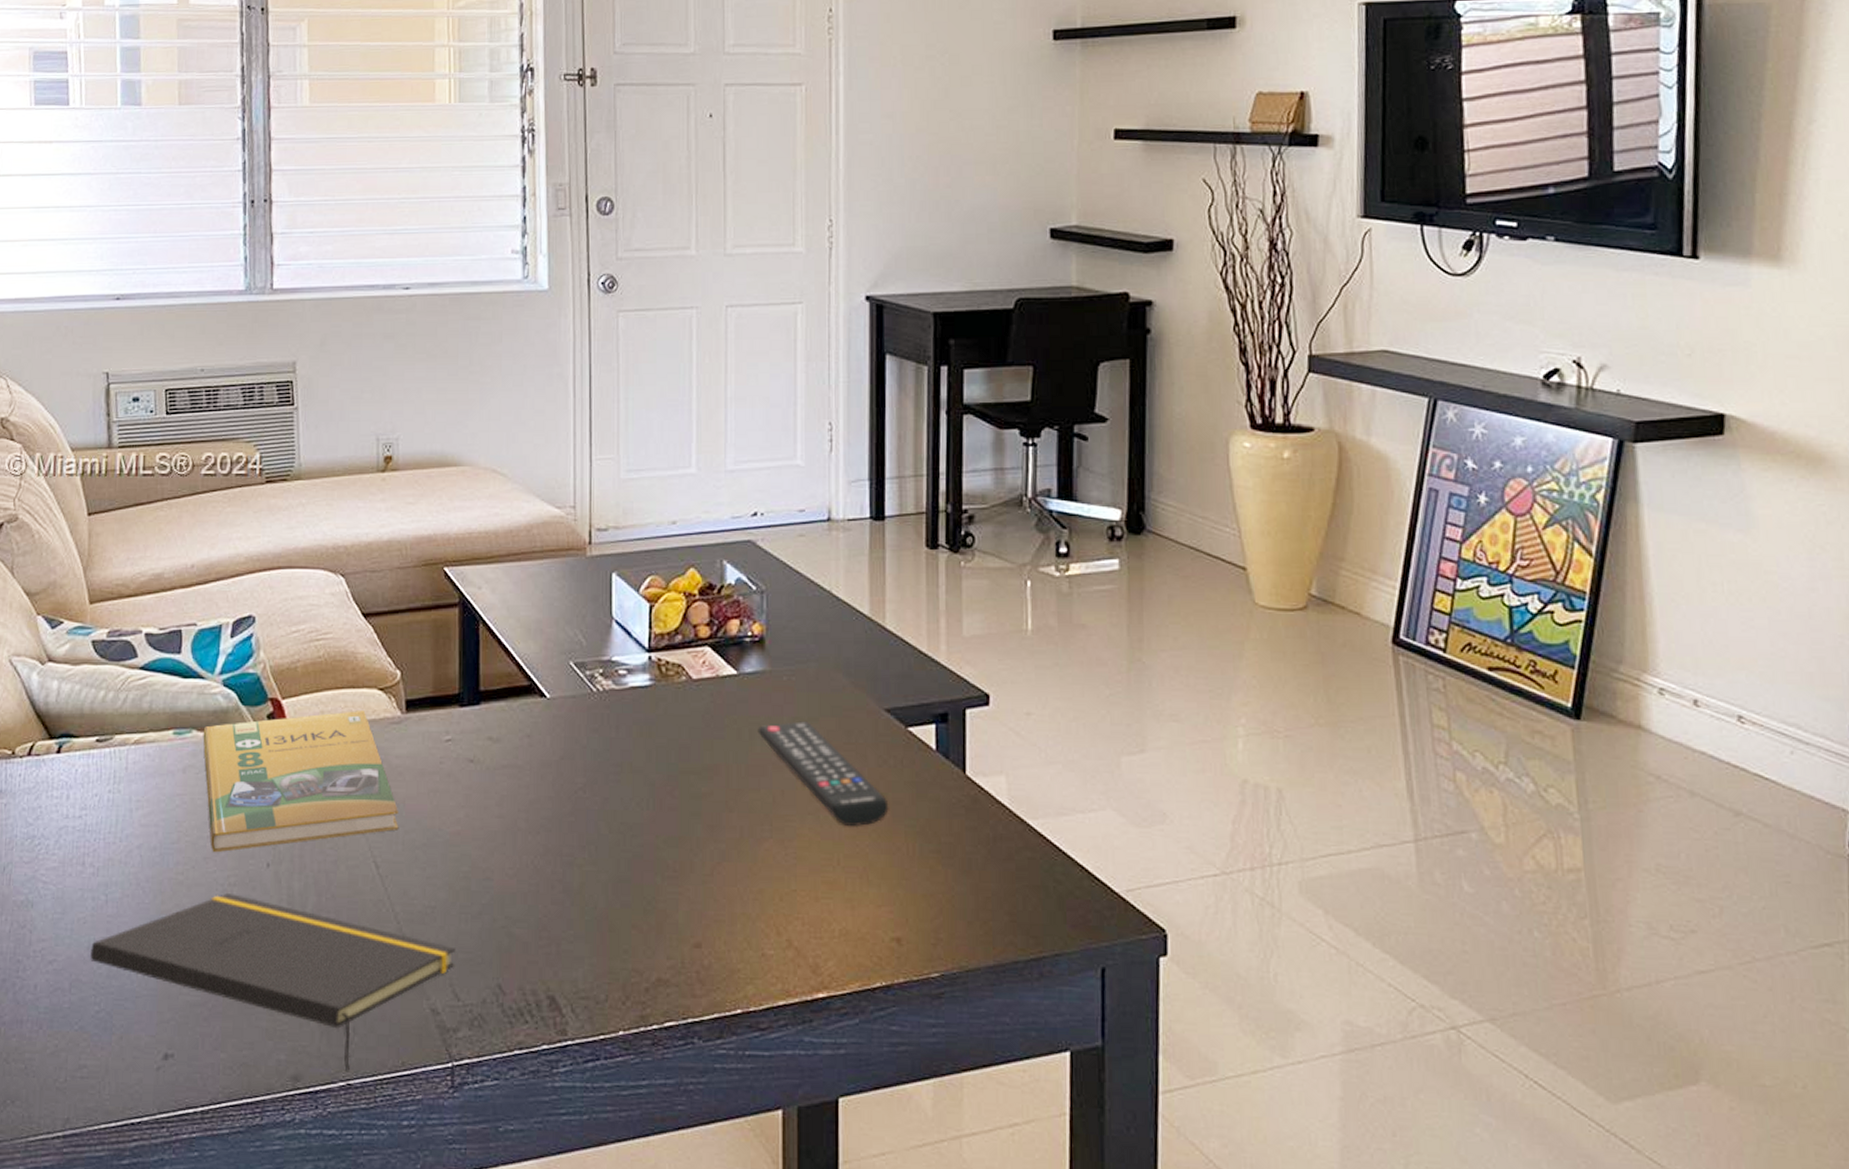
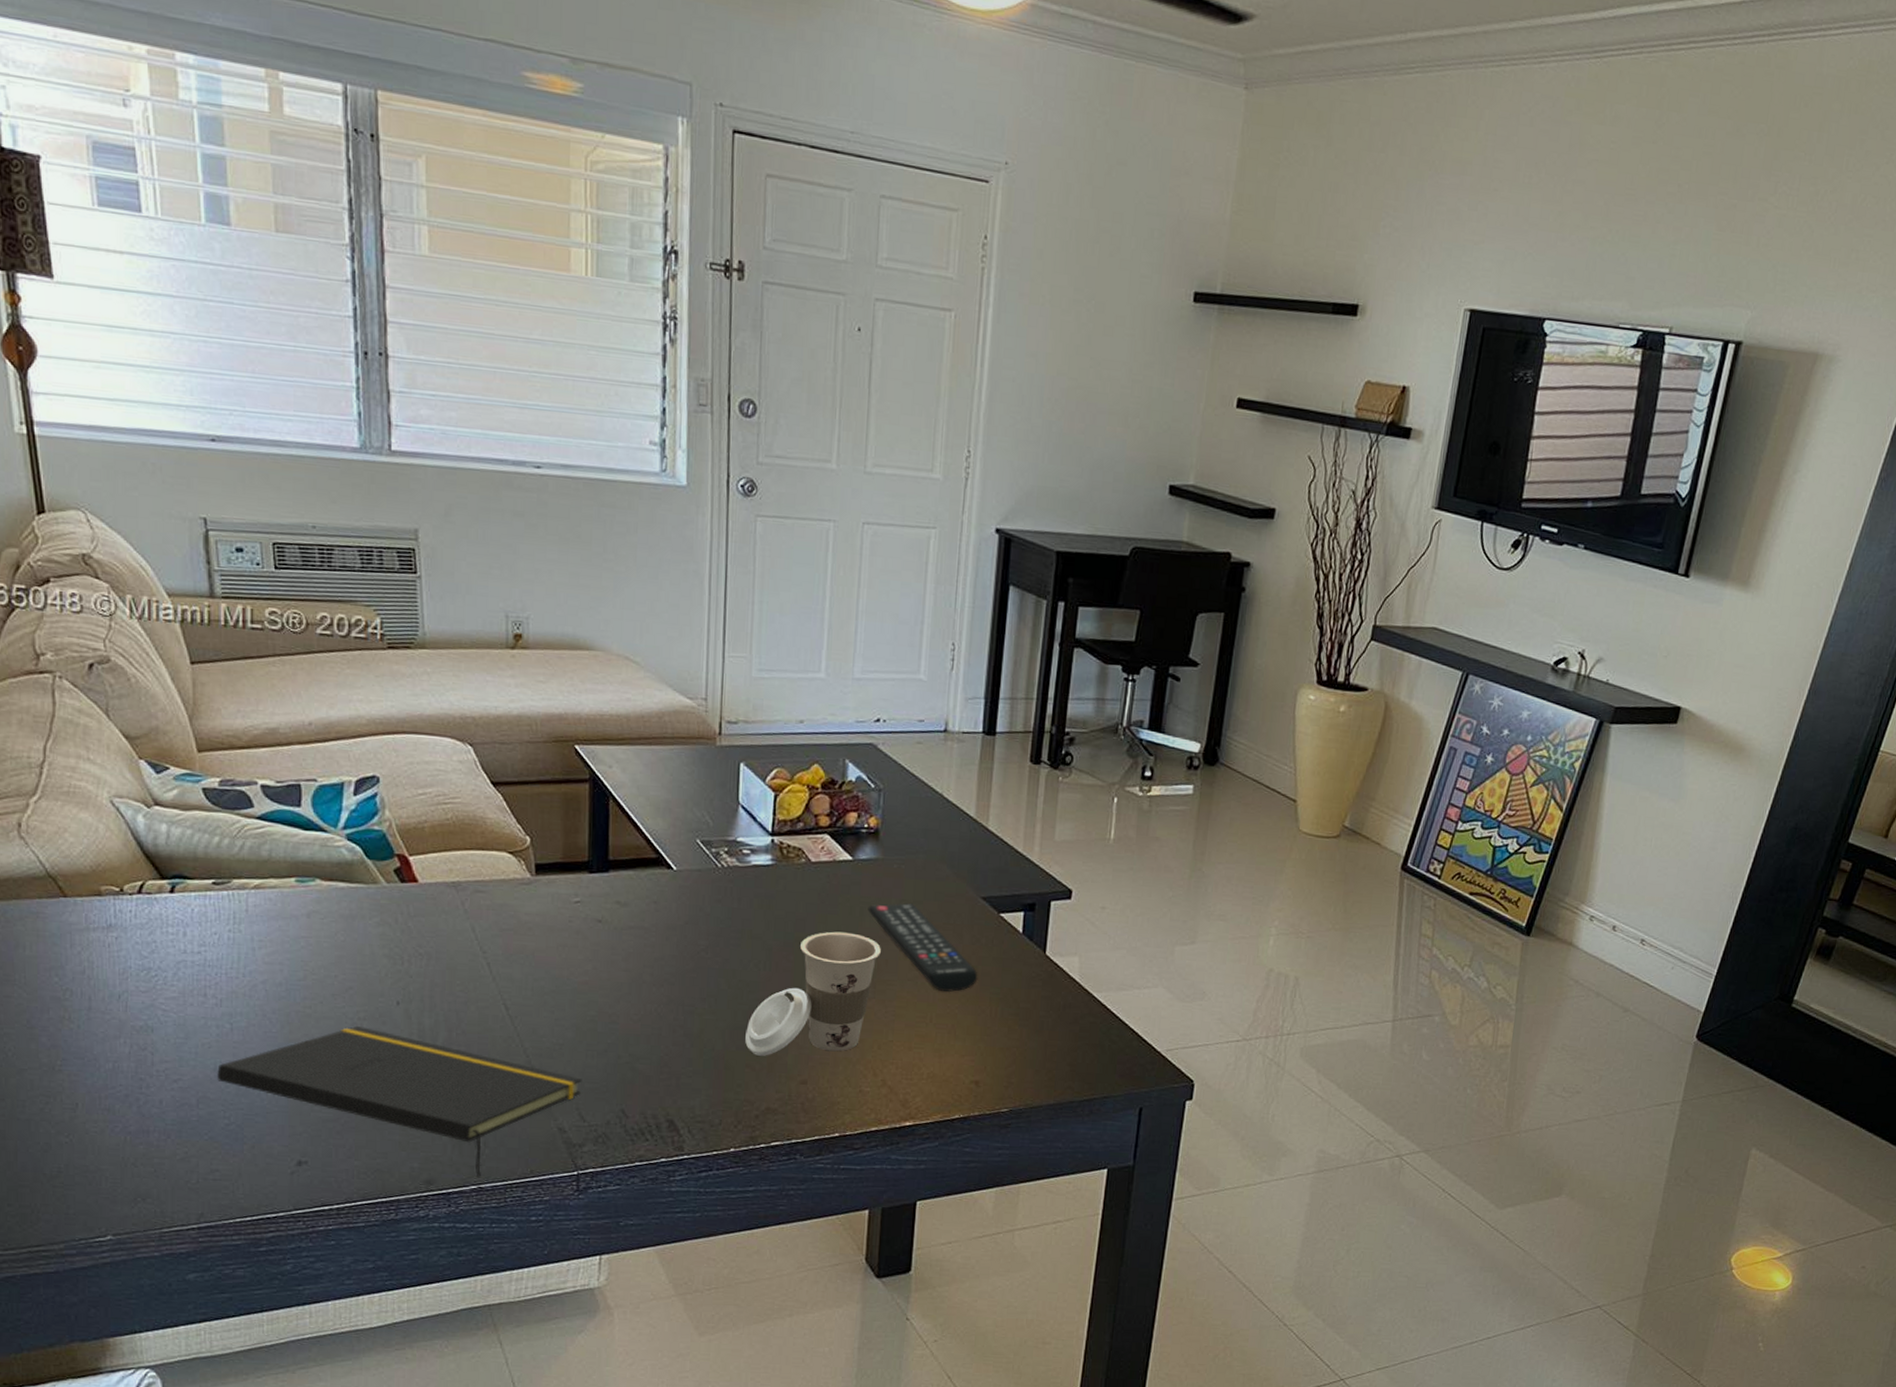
booklet: present [203,709,399,853] -> none [327,870,528,991]
cup: none [630,759,775,914] -> present [745,931,881,1056]

